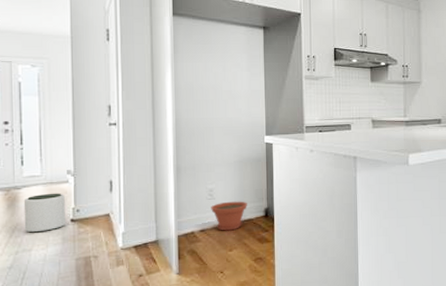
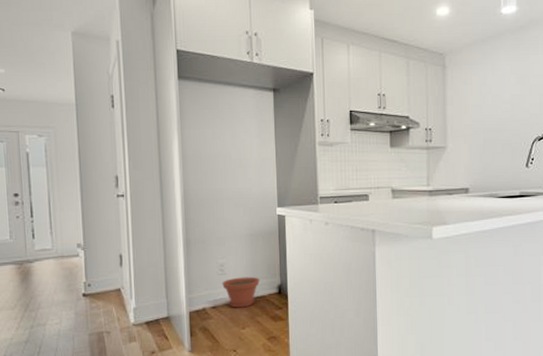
plant pot: present [23,193,65,233] -> none [36,267,78,307]

